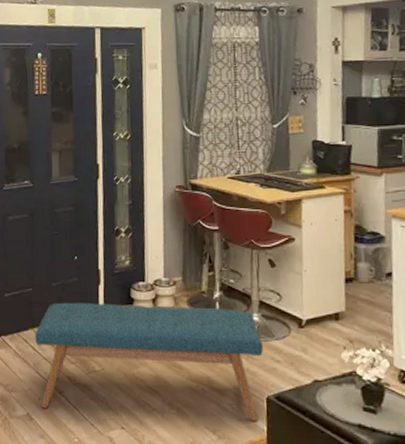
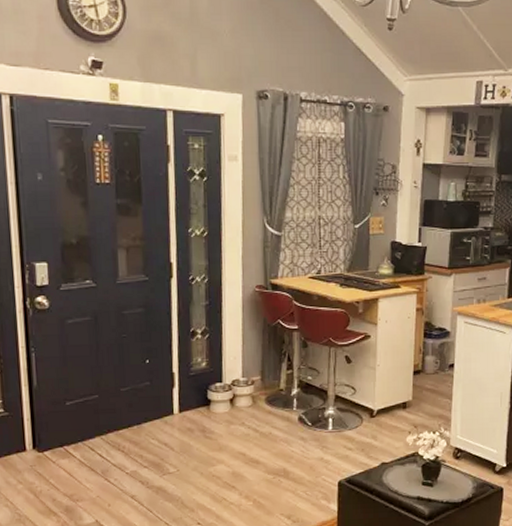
bench: present [35,302,263,422] -> none [102,404,337,515]

